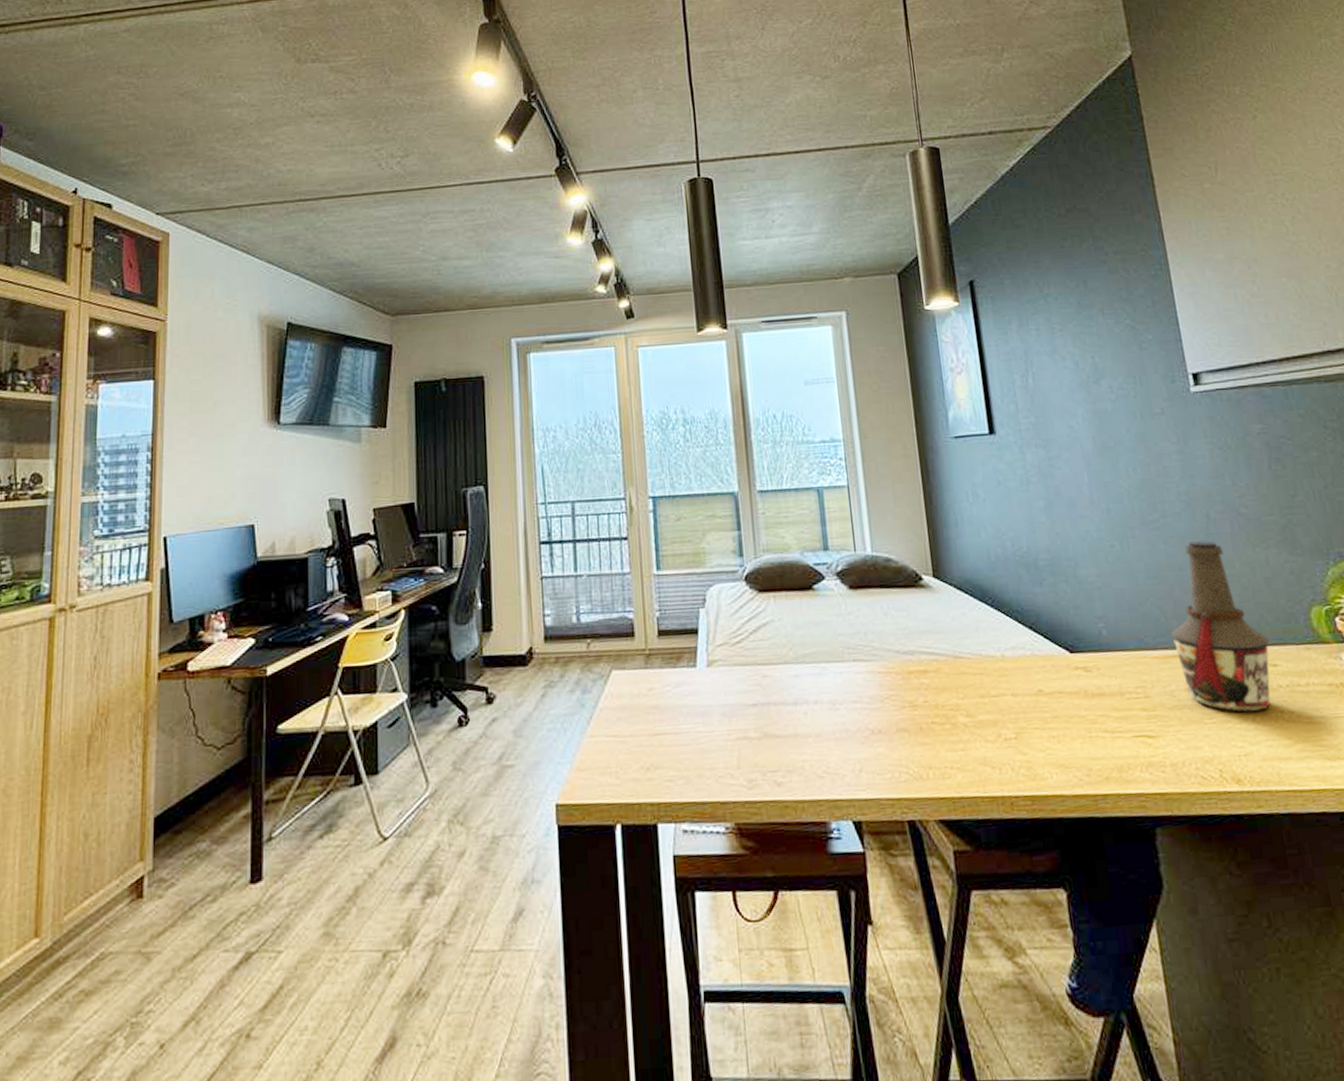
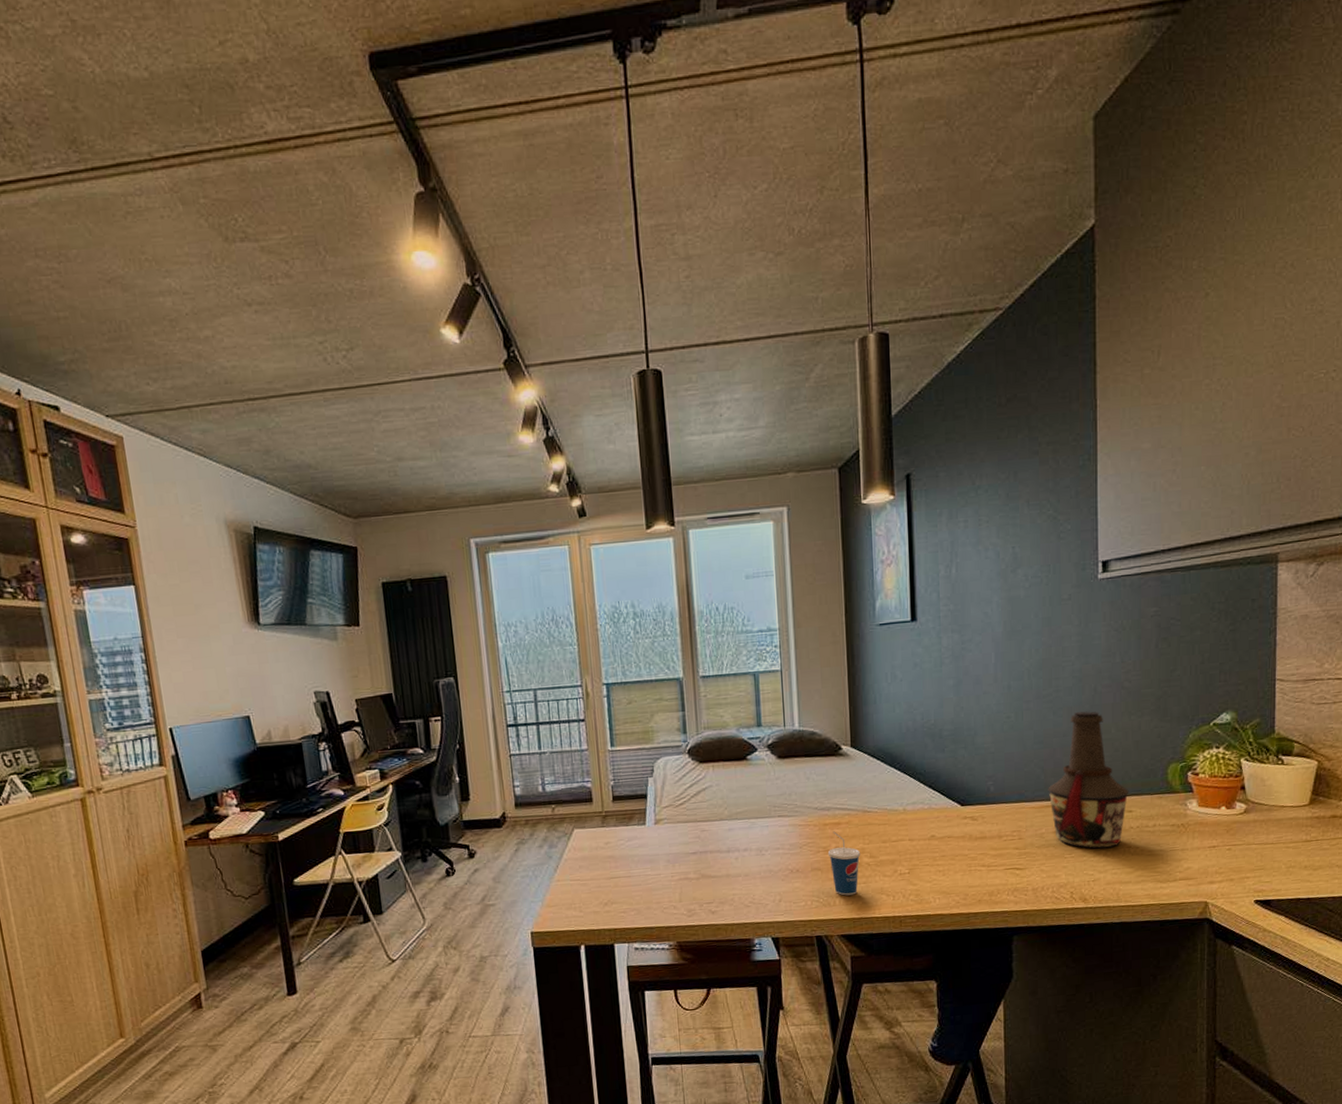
cup: none [915,681,955,767] -> present [827,831,861,896]

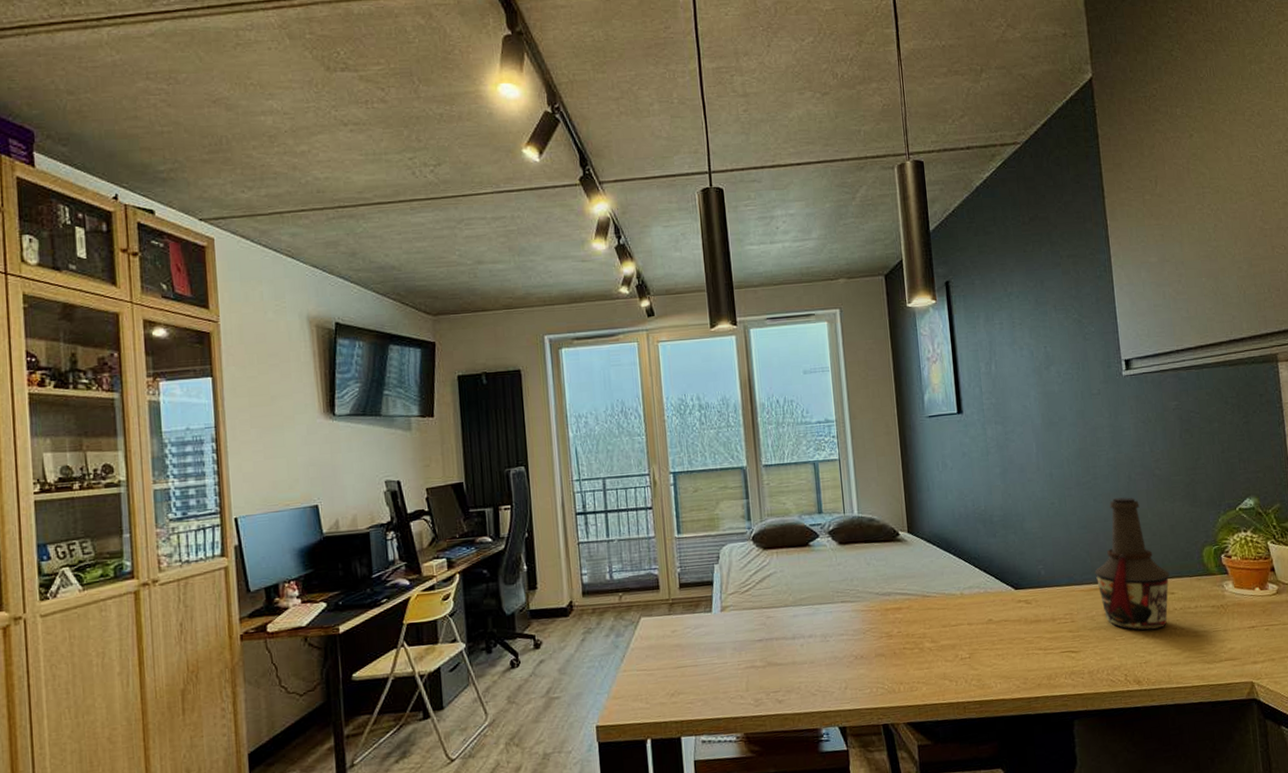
cup: present [827,831,861,896] -> none [890,616,923,682]

